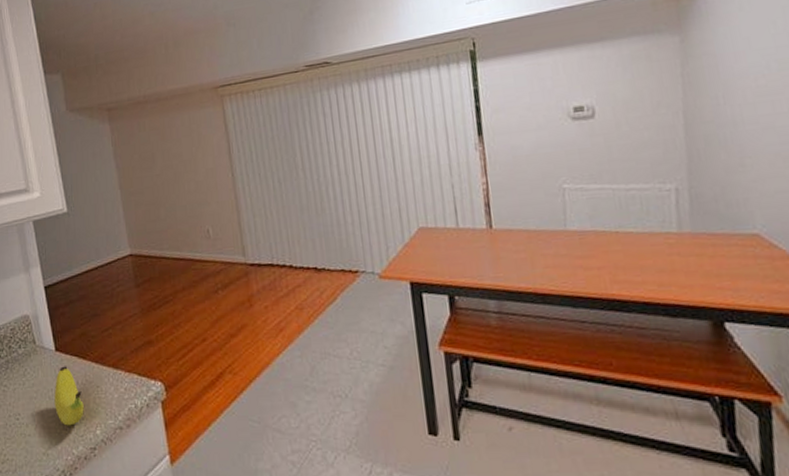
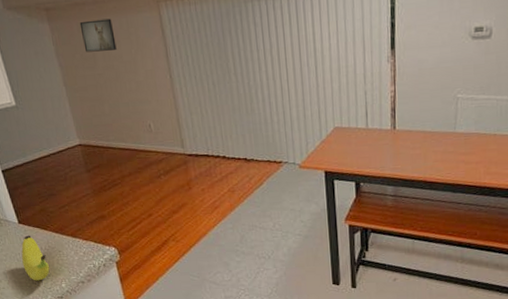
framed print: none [140,115,177,152] -> present [79,18,117,52]

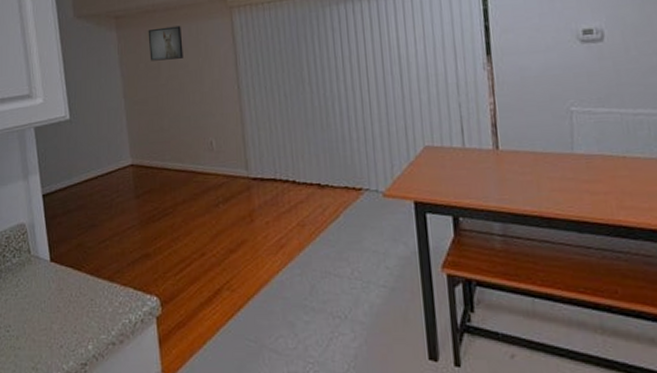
fruit: present [21,235,50,281] -> none [47,277,77,340]

